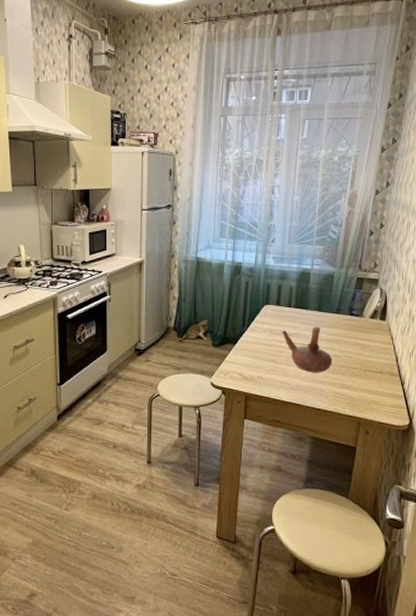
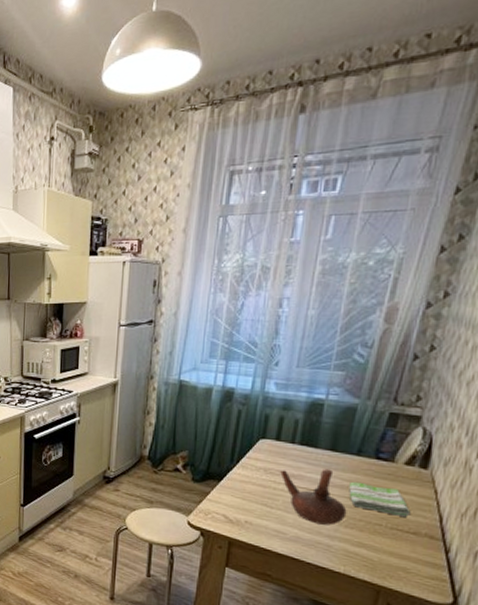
dish towel: none [333,335,377,361] -> present [349,481,411,518]

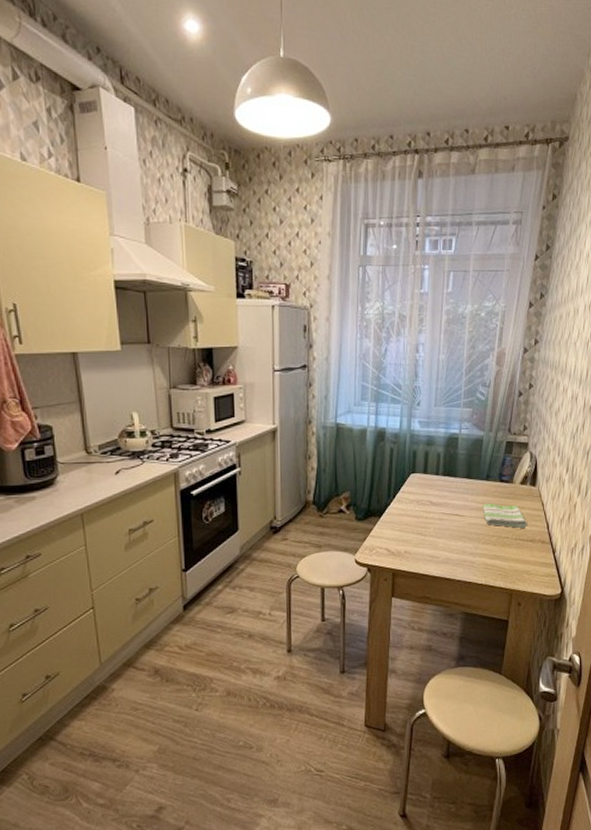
teapot: present [280,469,347,525] -> none [430,495,483,545]

